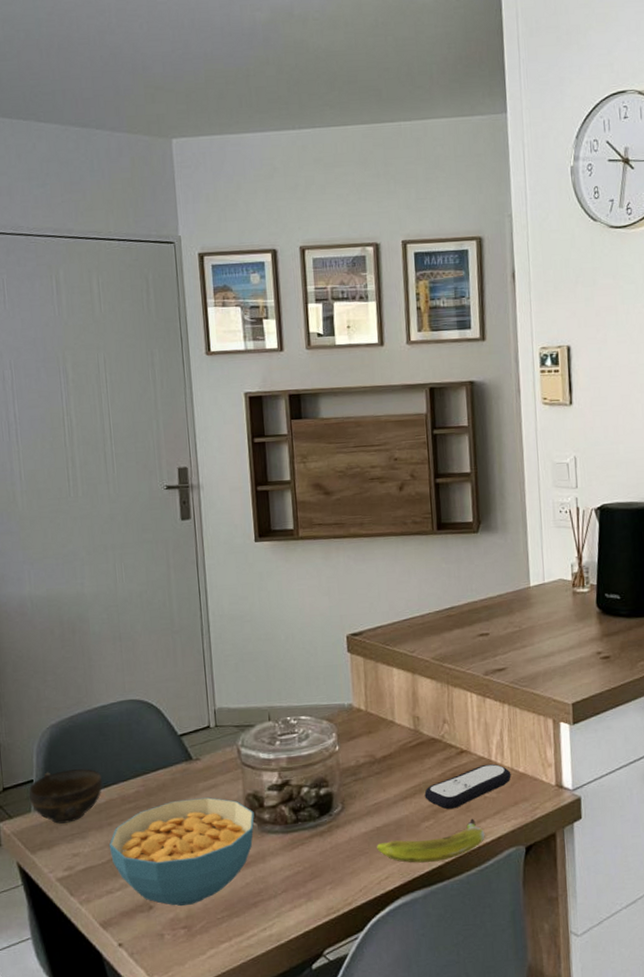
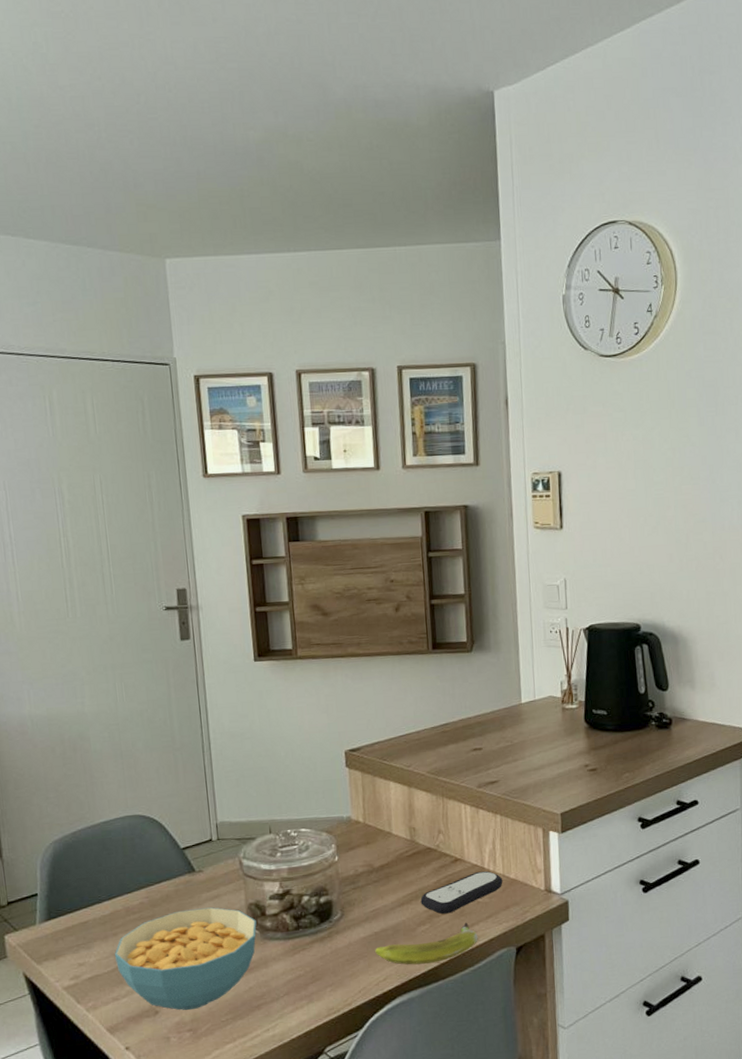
cup: present [28,768,103,824] -> none [33,882,107,935]

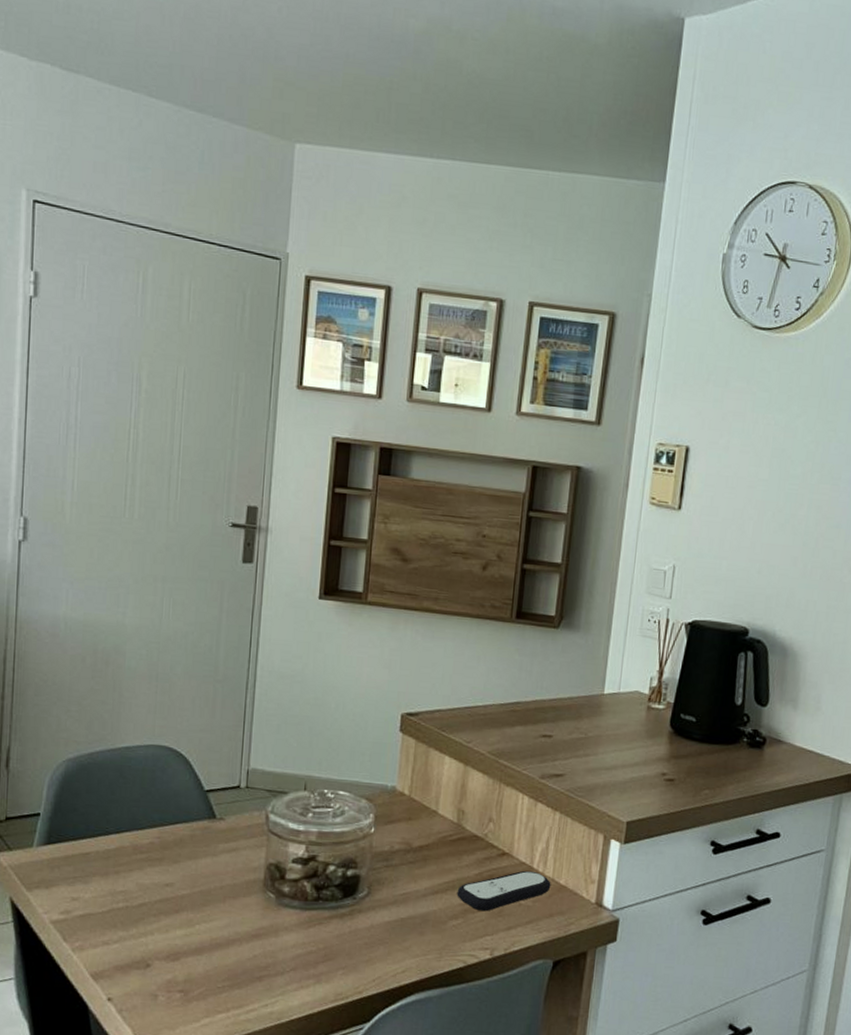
cereal bowl: present [114,907,257,1010] -> none [112,858,274,969]
banana: present [375,922,478,965] -> none [398,924,514,963]

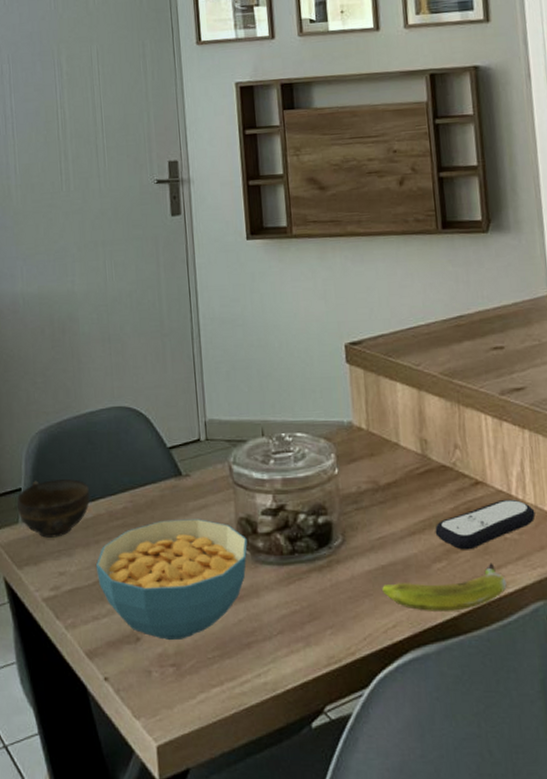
cup: none [32,807,116,865] -> present [16,479,91,538]
cereal bowl: none [112,858,274,969] -> present [95,519,248,640]
banana: none [398,924,514,963] -> present [382,563,507,611]

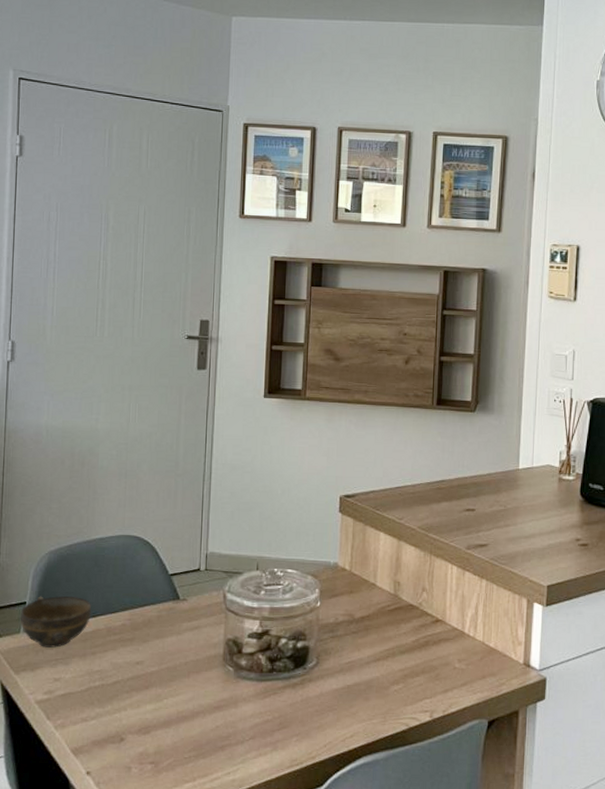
cereal bowl: present [95,519,248,640] -> none [89,637,232,741]
banana: present [382,563,507,611] -> none [345,687,451,725]
remote control: present [435,499,536,550] -> none [397,635,482,676]

